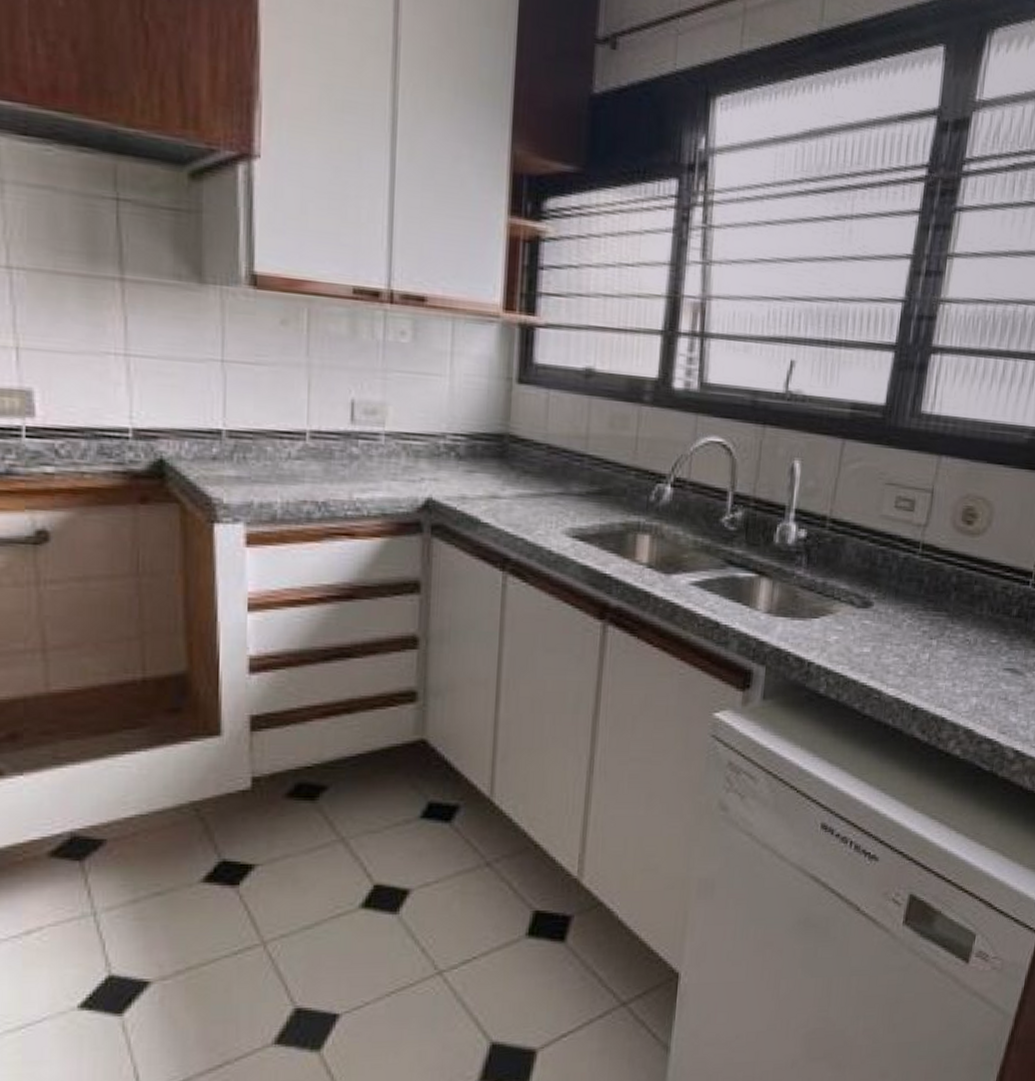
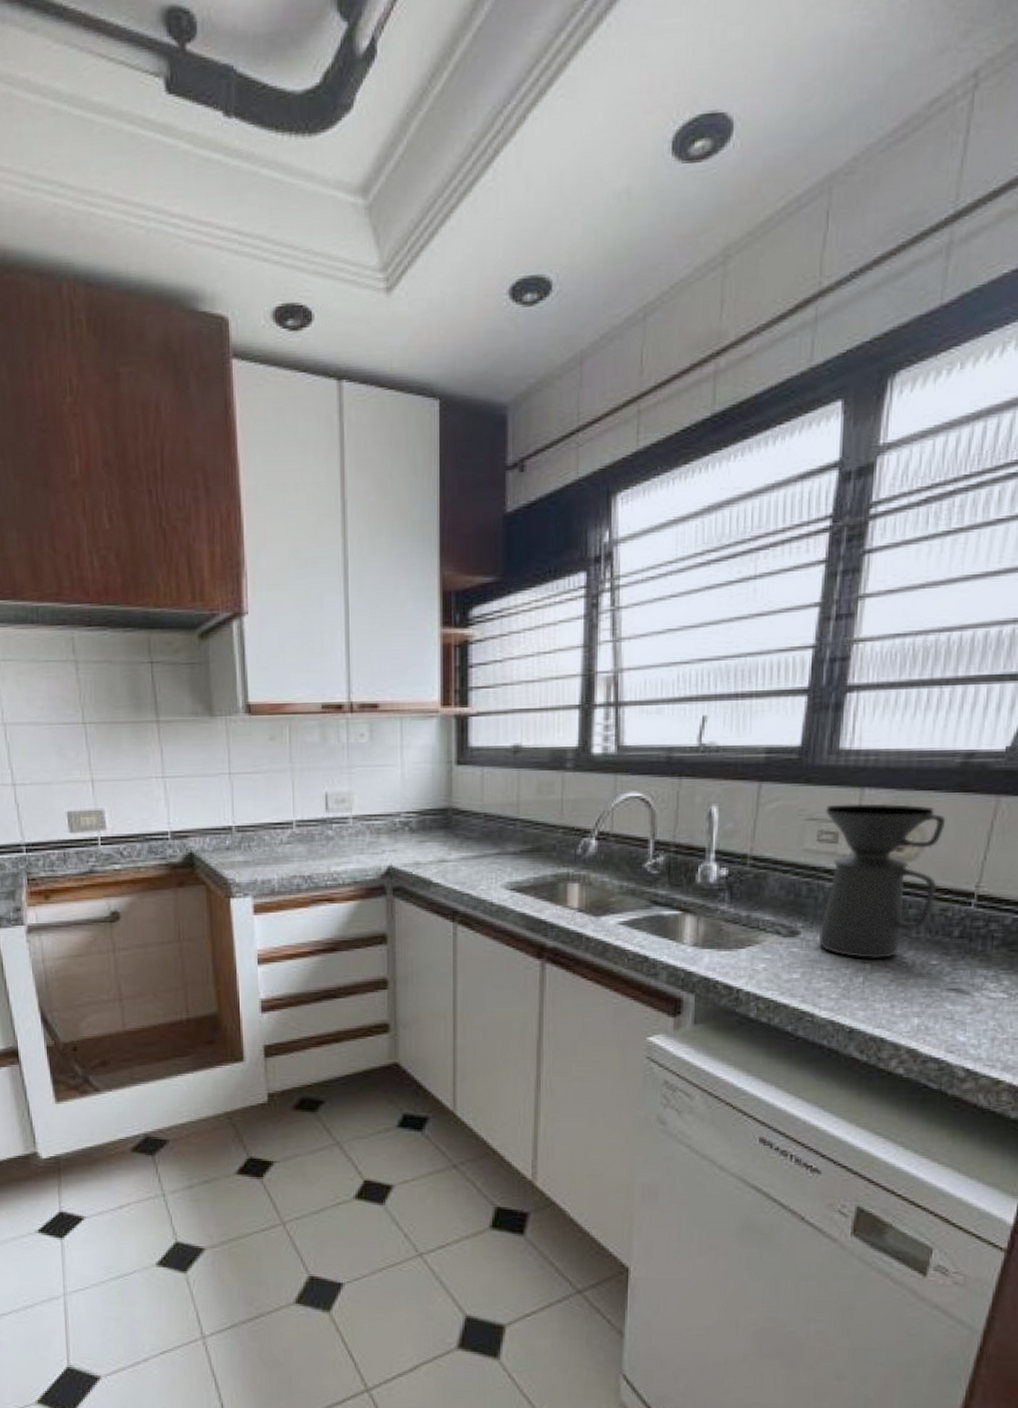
coffee maker: none [890,471,1013,636] -> present [818,803,946,960]

